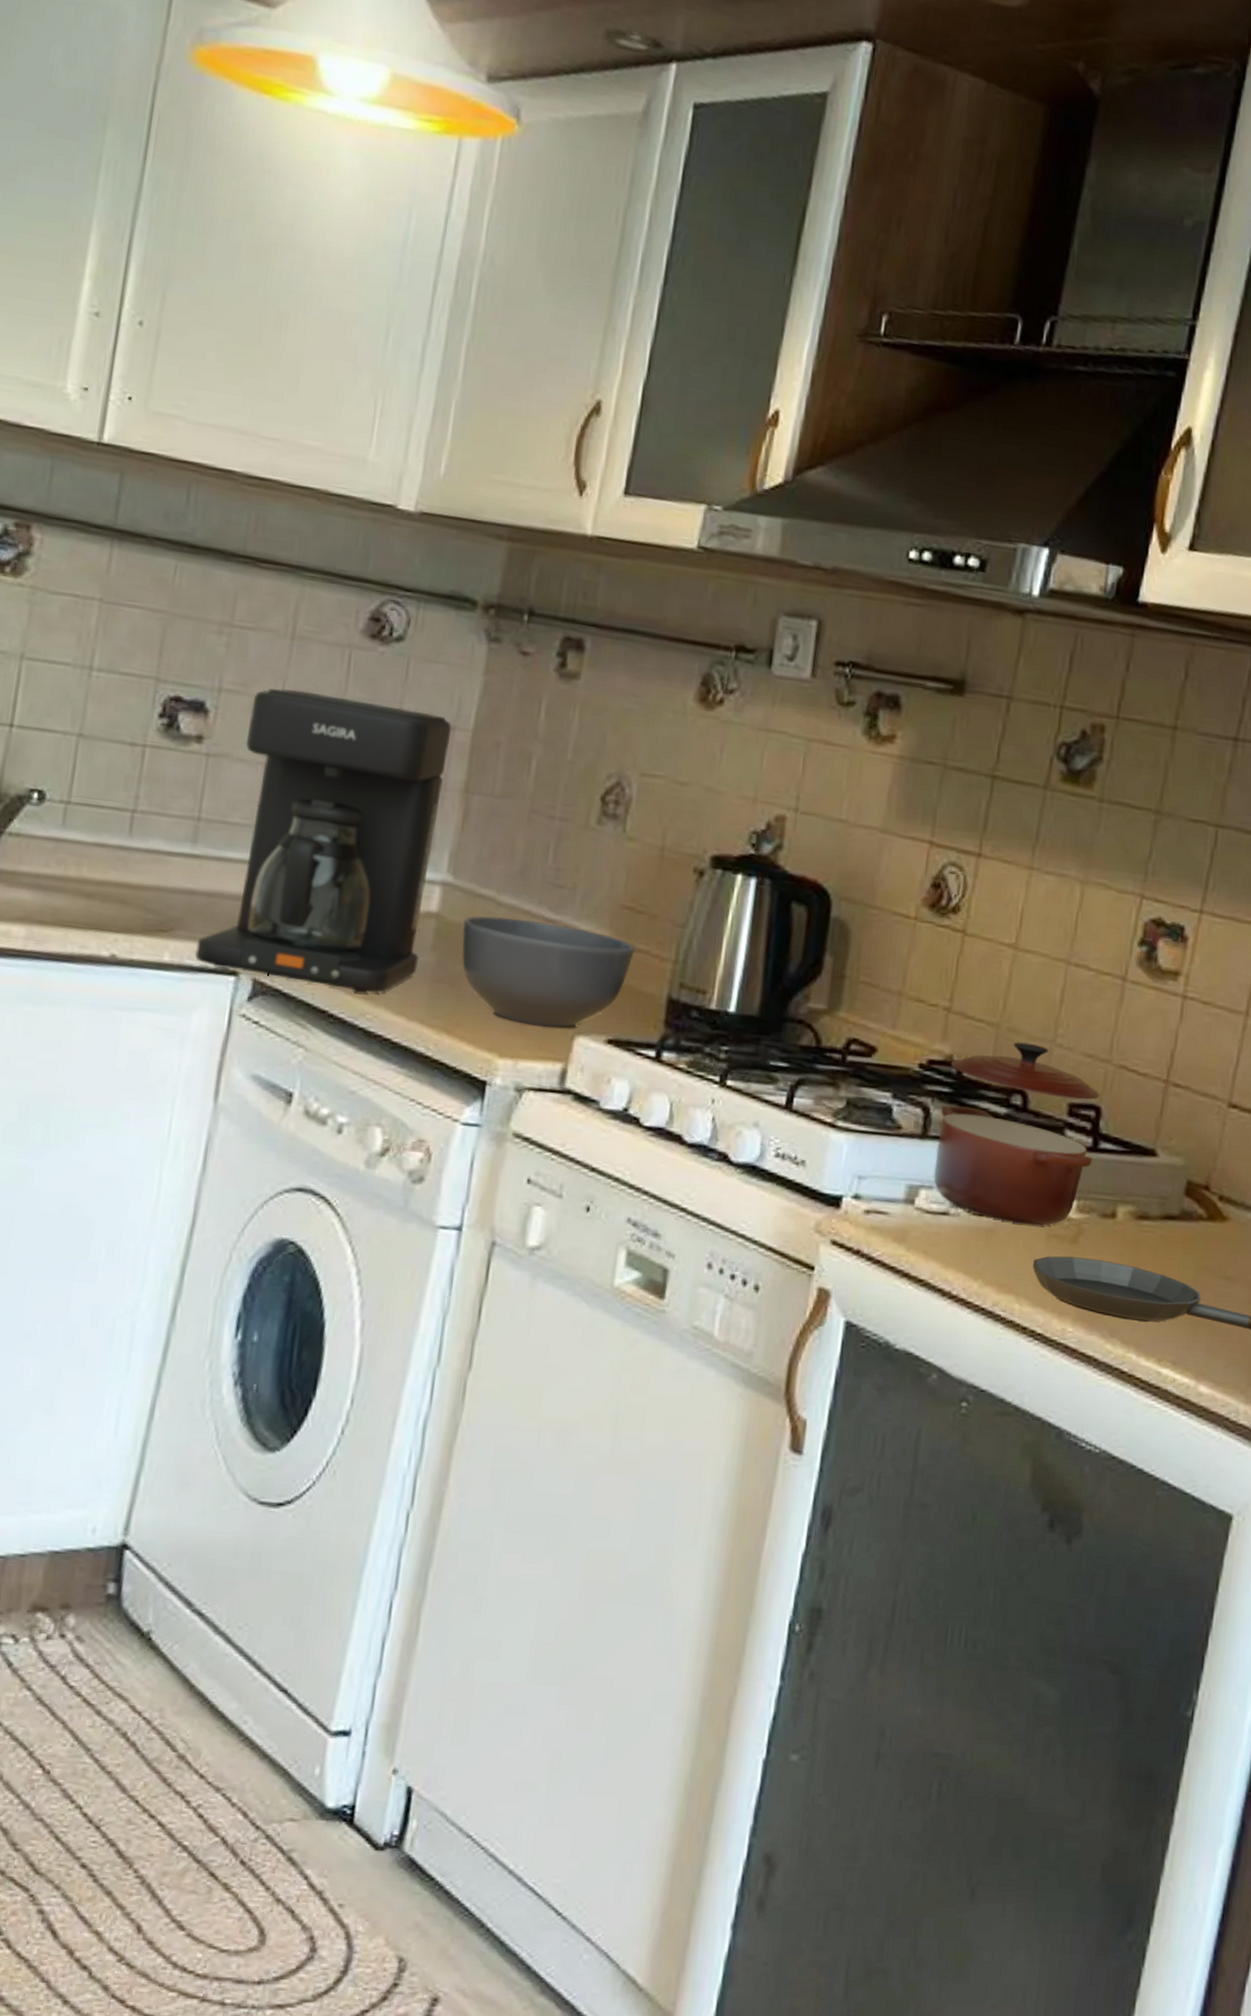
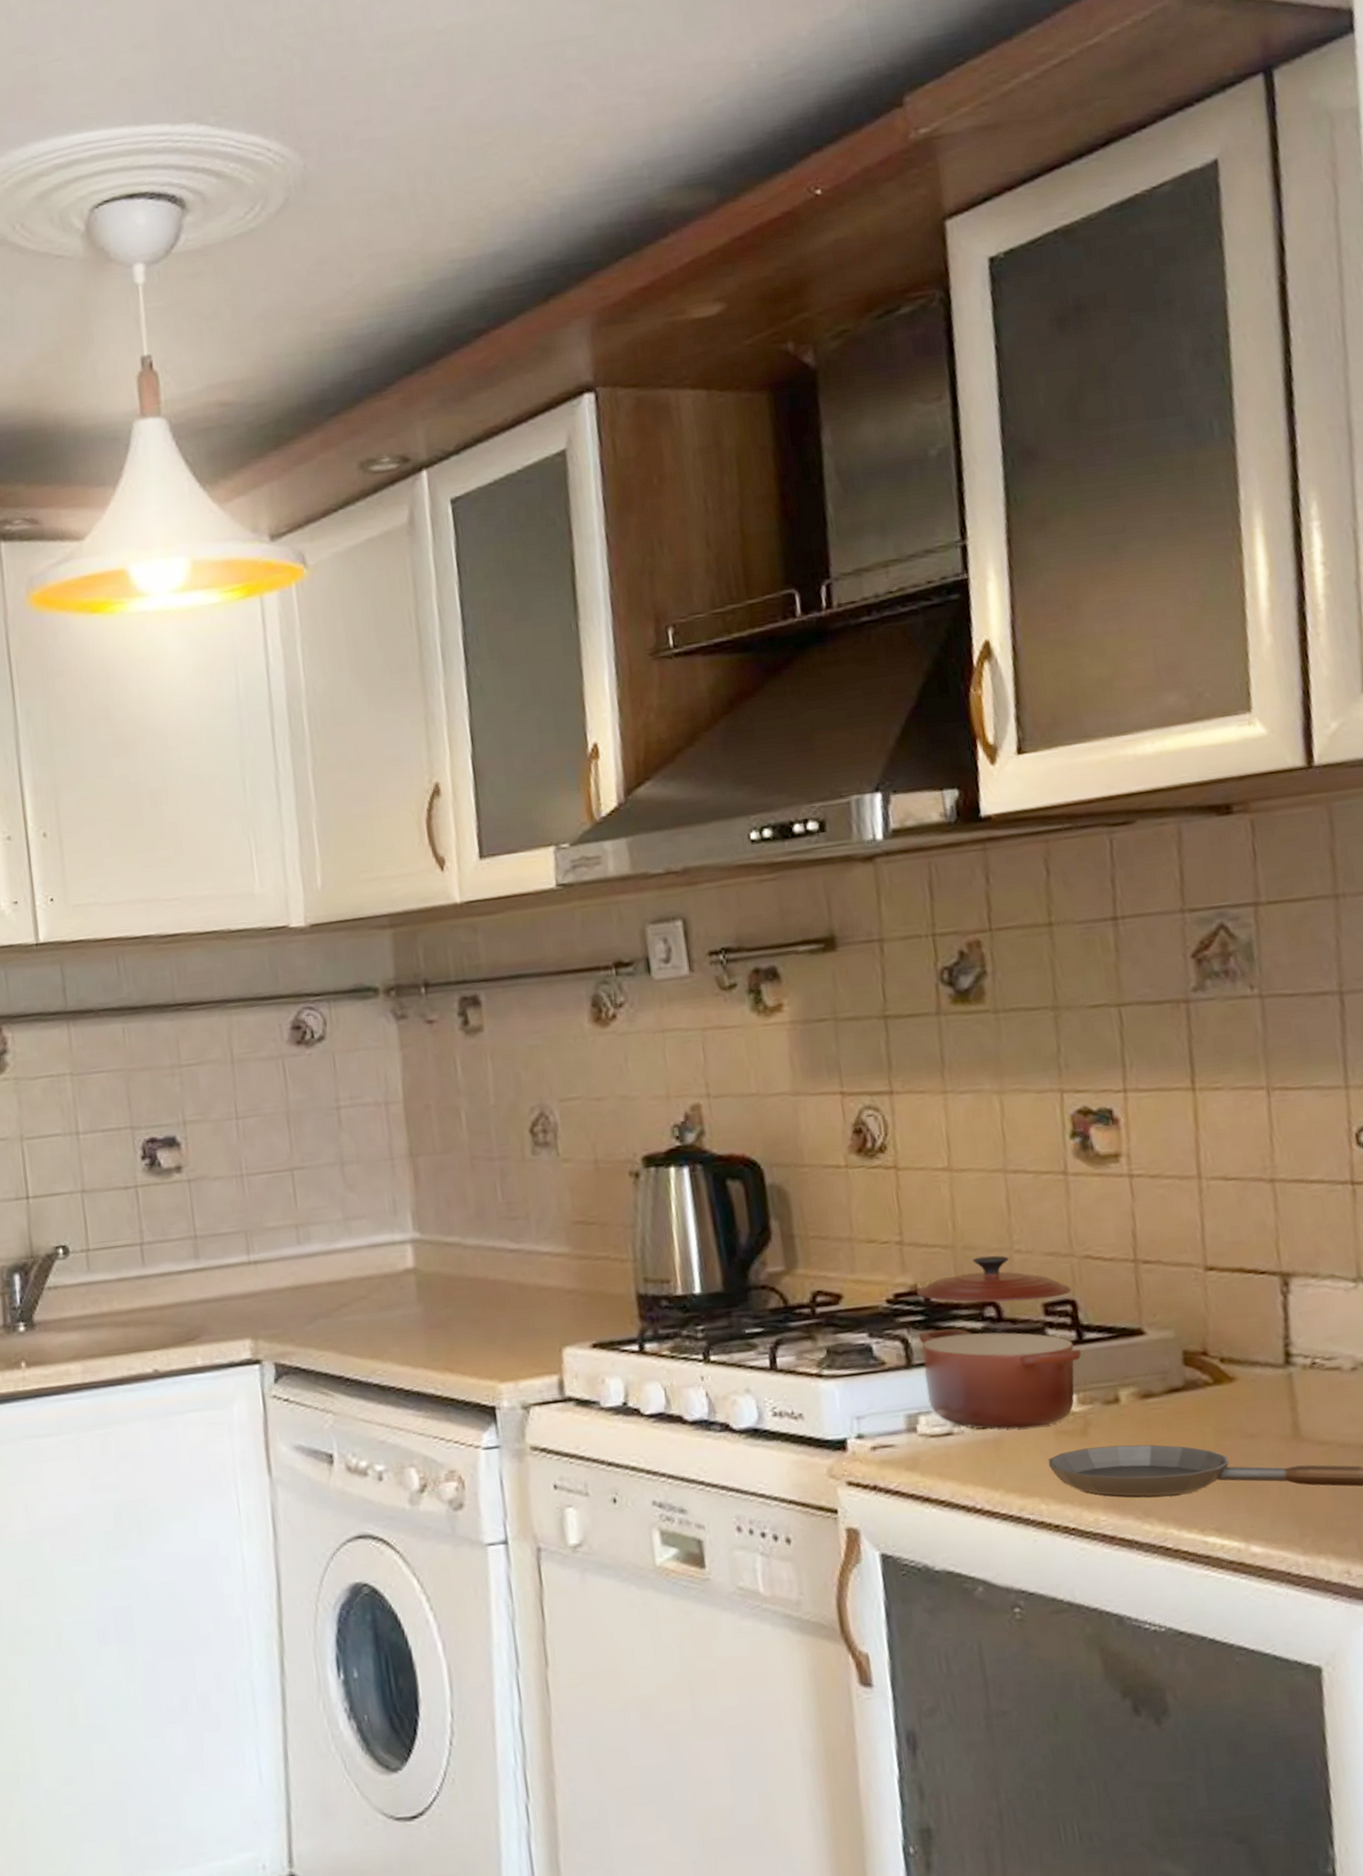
coffee maker: present [194,687,452,993] -> none [213,1095,410,1361]
bowl: present [462,916,636,1029] -> none [438,1251,596,1348]

